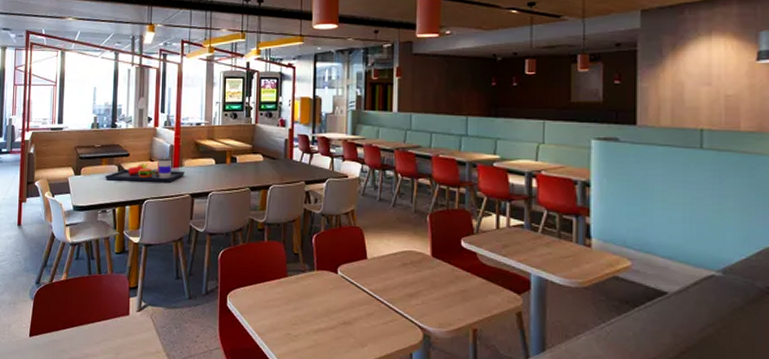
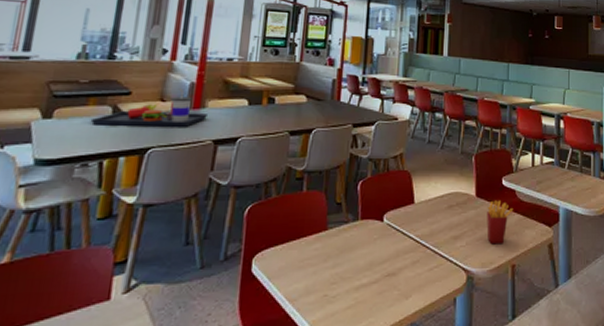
french fries: none [444,261,475,307] -> present [486,200,514,245]

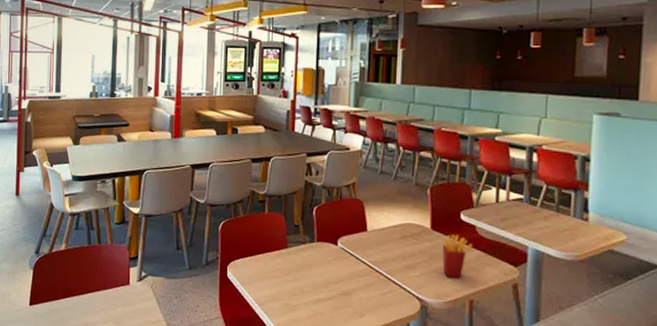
food tray: present [90,87,207,127] -> none [103,119,185,153]

